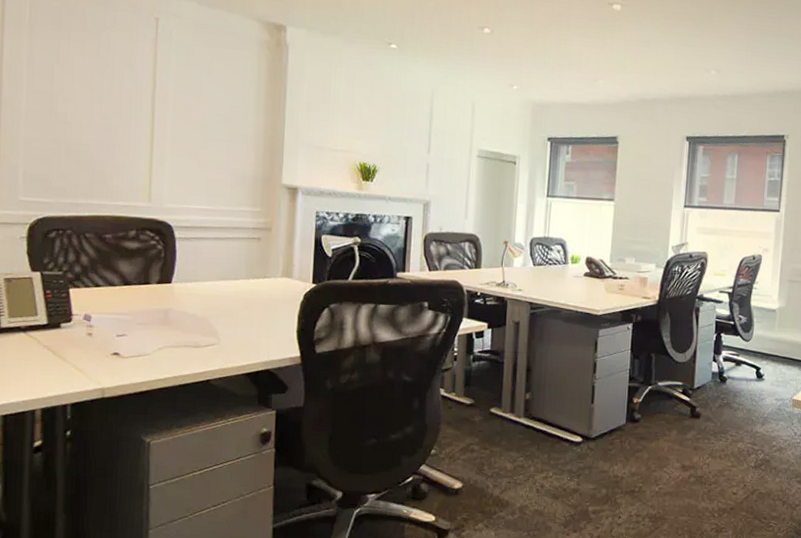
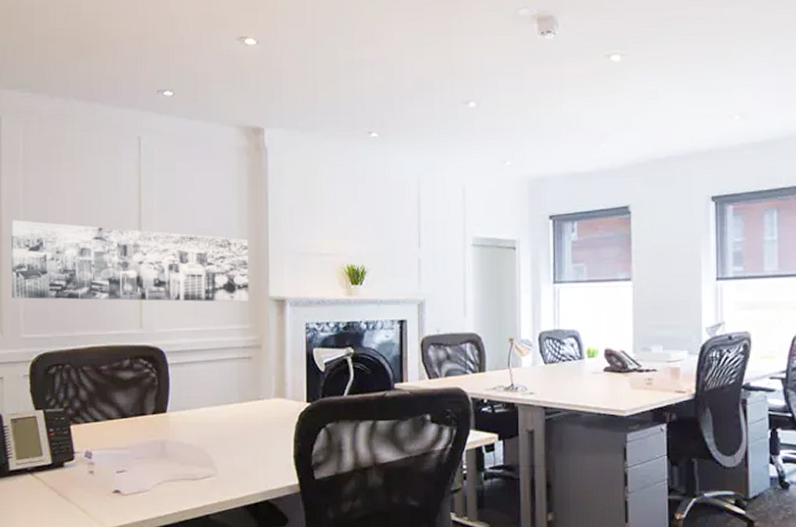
wall art: none [10,83,265,186] -> present [10,220,249,302]

